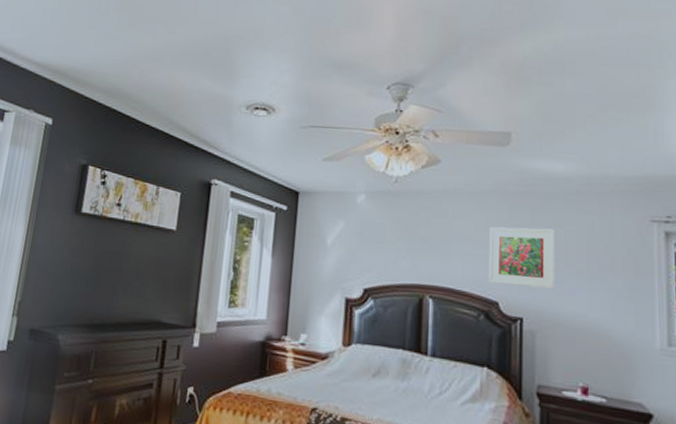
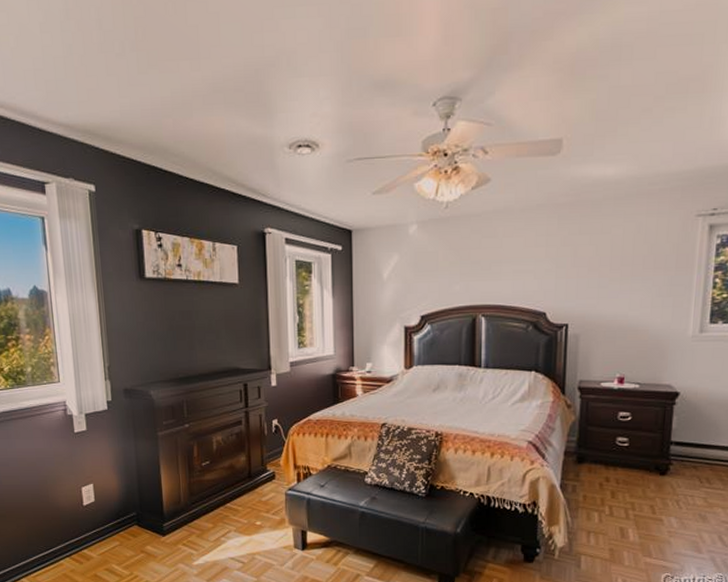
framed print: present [489,226,555,289] -> none [537,236,602,296]

